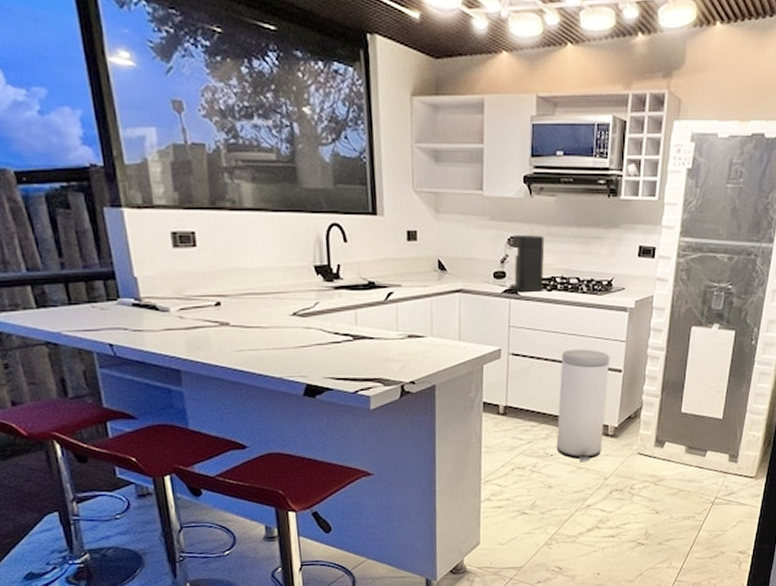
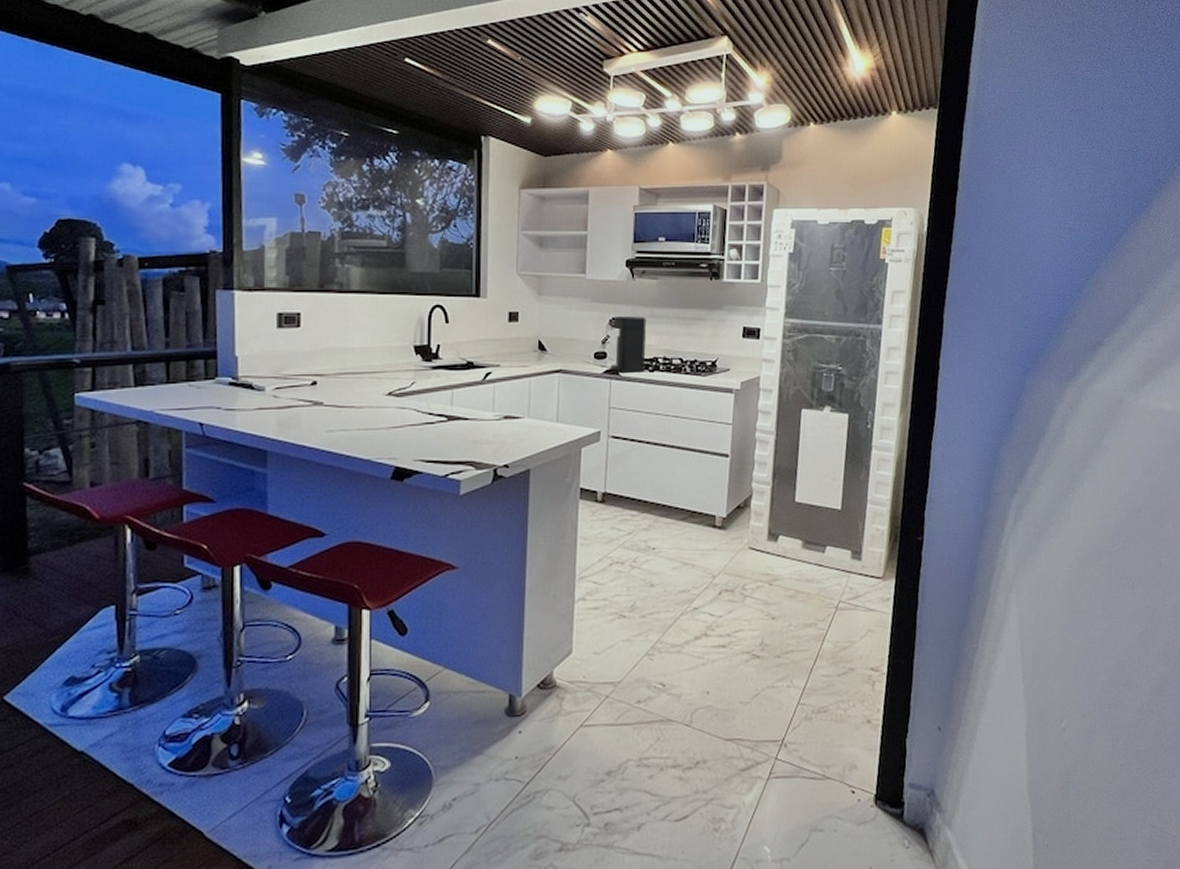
pedal bin: present [556,349,610,462] -> none [658,432,716,557]

